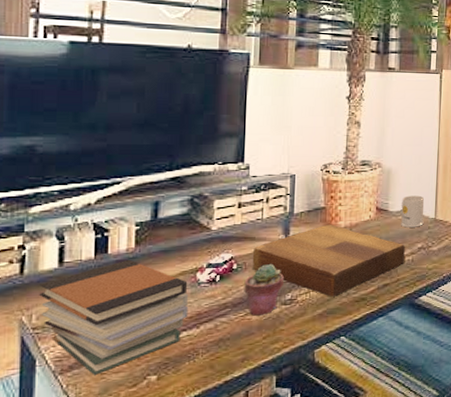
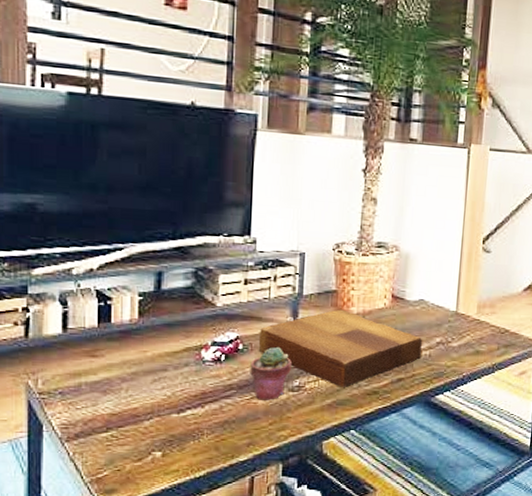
book stack: present [39,259,189,375] -> none [44,330,193,446]
mug: present [401,195,425,228] -> none [418,284,445,320]

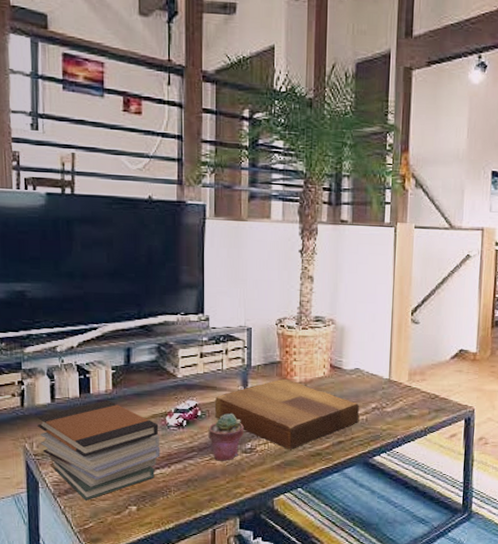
book stack: none [44,330,193,446] -> present [37,400,161,500]

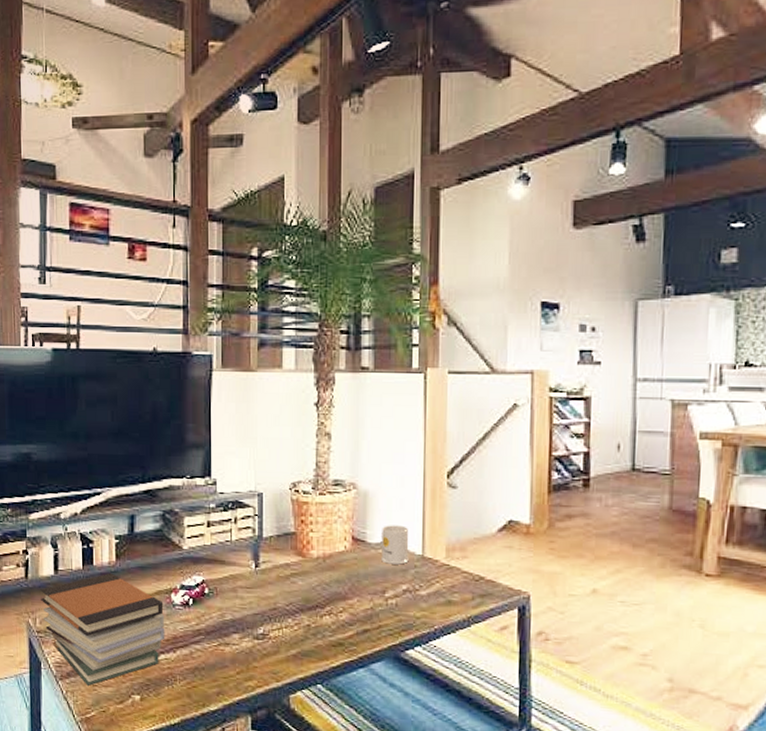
potted succulent: present [208,414,244,461] -> none [216,592,255,648]
cutting board: present [214,378,359,449] -> none [223,552,387,637]
mug: none [355,354,379,387] -> present [381,525,409,565]

